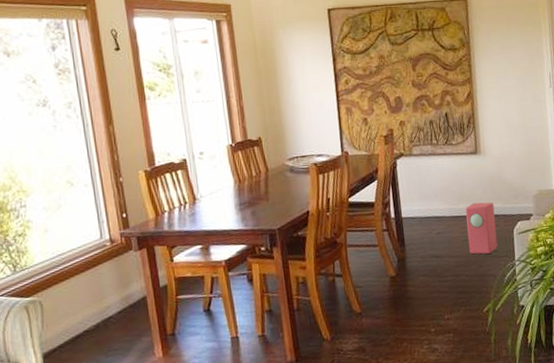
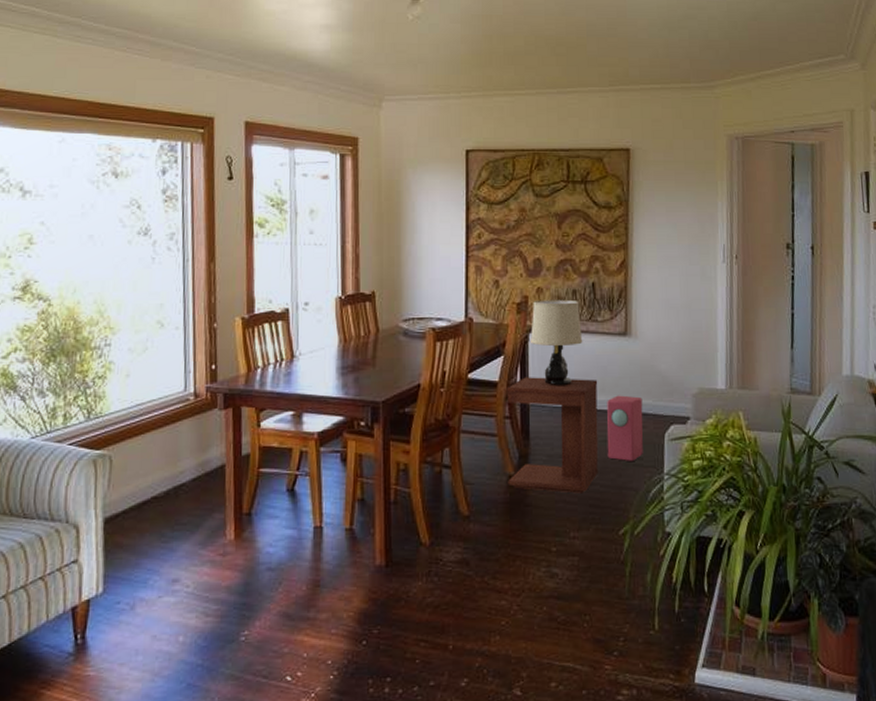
side table: none [382,192,463,286] -> present [506,377,598,494]
table lamp: none [397,129,442,201] -> present [529,299,583,386]

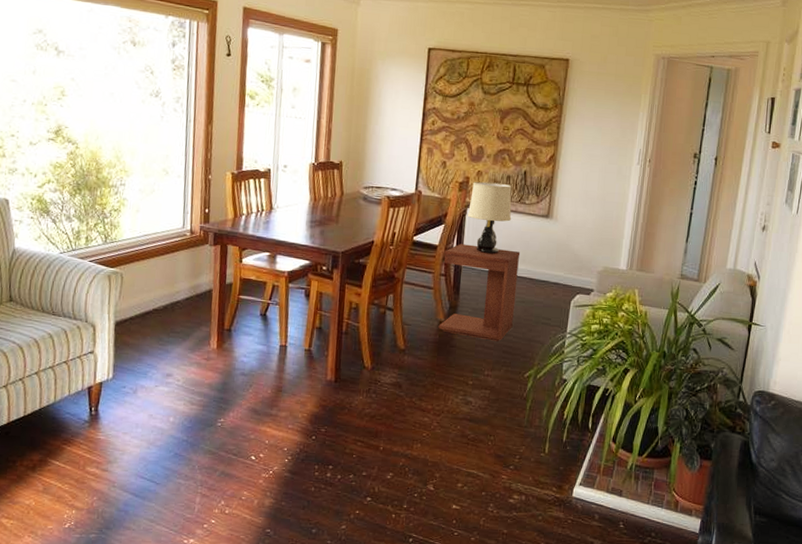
speaker: present [606,395,644,462] -> none [522,266,556,321]

